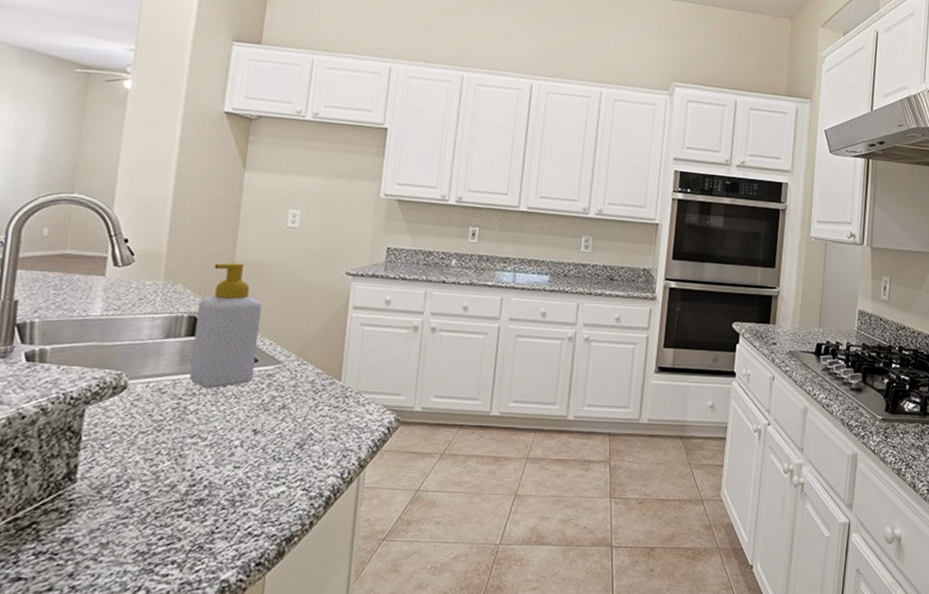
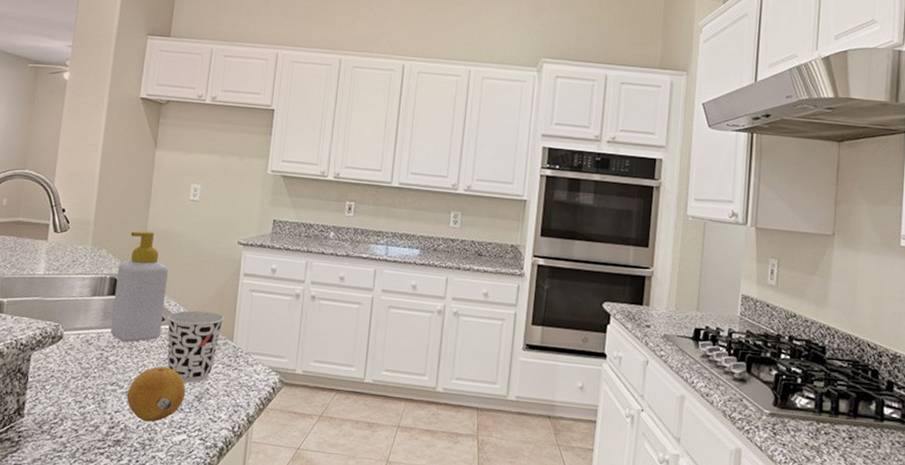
fruit: none [211,413,285,476] -> present [126,366,186,422]
cup: none [261,348,331,429] -> present [167,310,225,383]

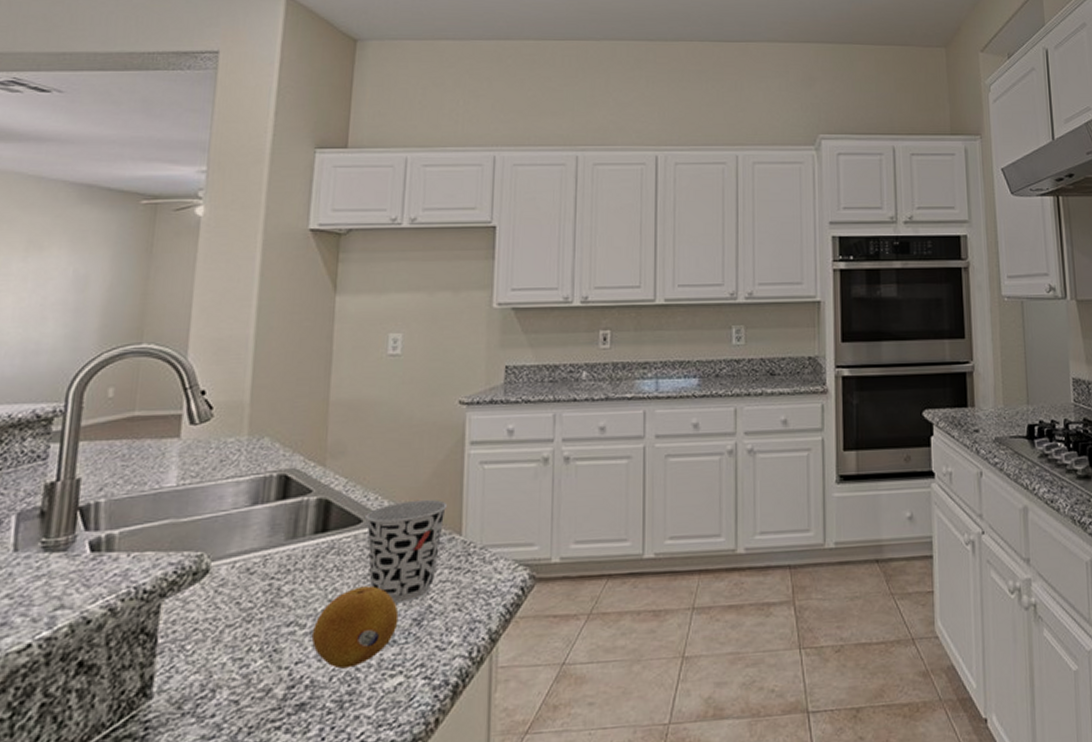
soap bottle: present [110,231,168,342] -> none [282,405,363,562]

